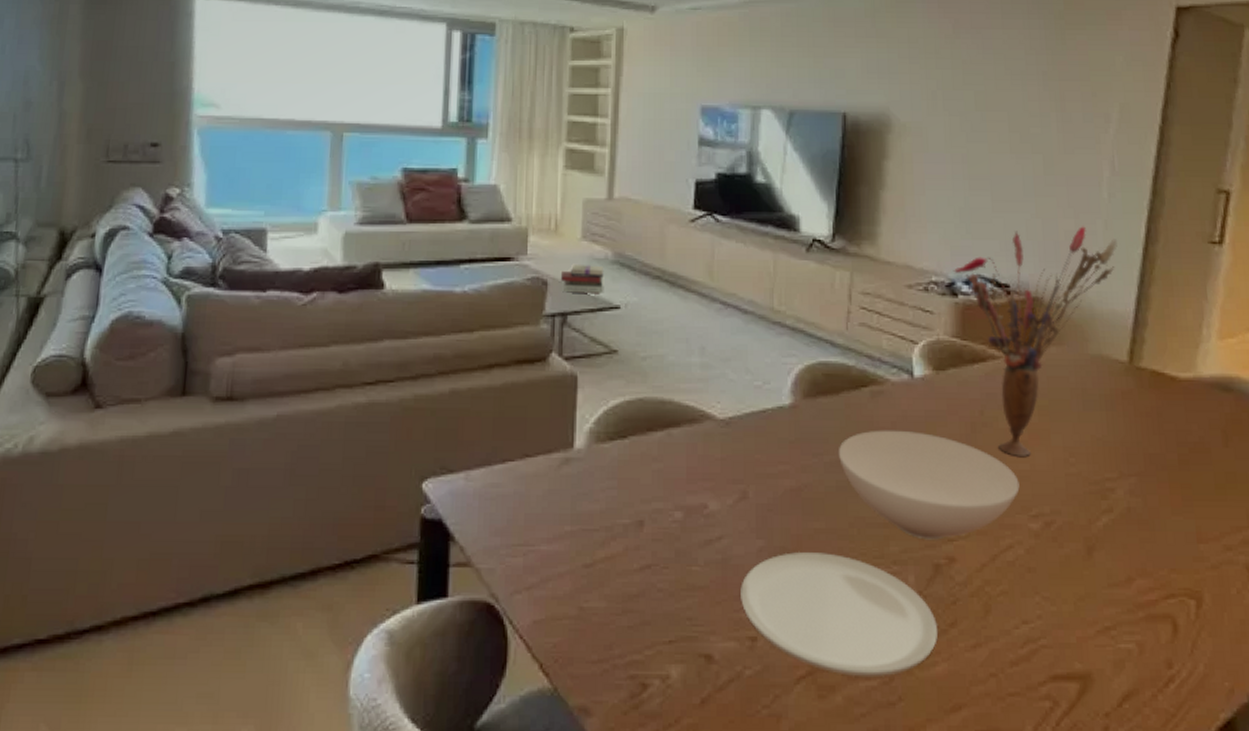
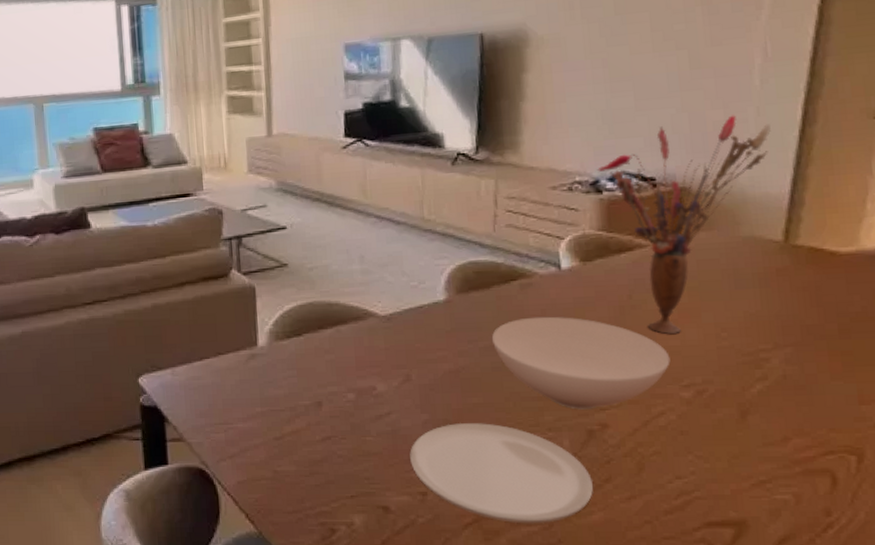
books: present [560,265,604,294] -> none [233,193,272,219]

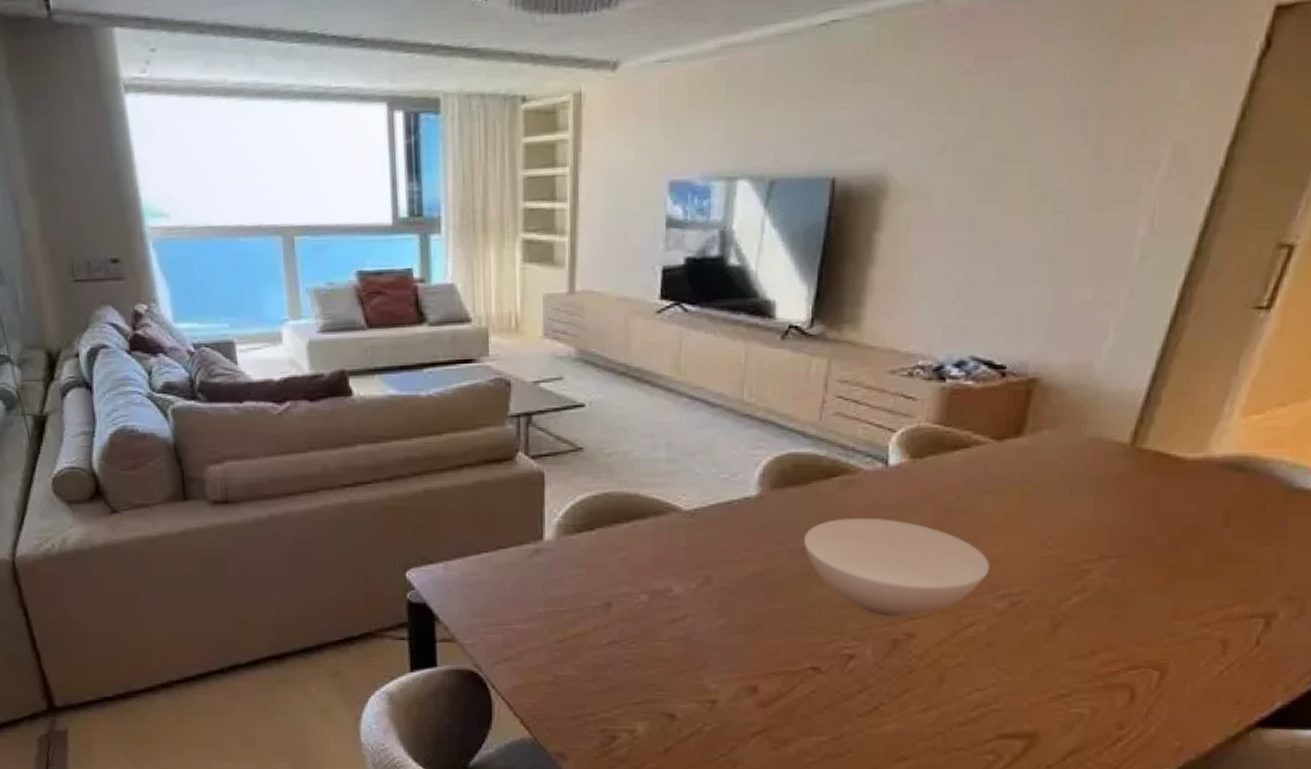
plate: present [410,422,593,524] -> none [702,628,890,734]
bouquet: present [596,115,771,334] -> none [943,296,1141,540]

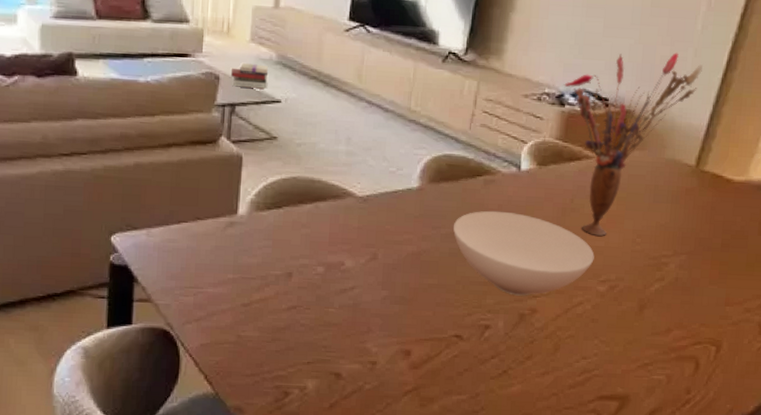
books: none [523,363,568,394] -> present [230,63,269,90]
bouquet: none [943,296,1141,540] -> present [563,52,703,236]

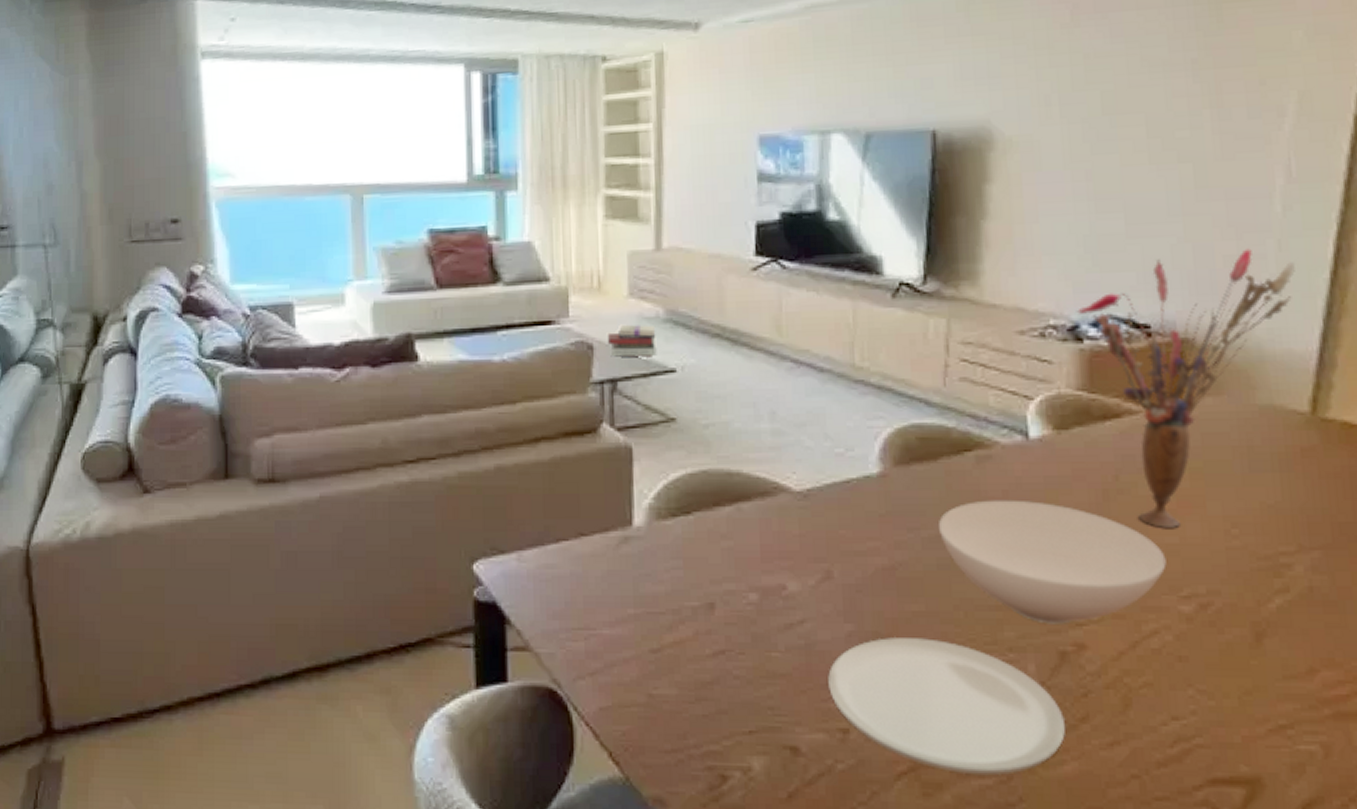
plate: none [366,300,517,393] -> present [828,636,1065,776]

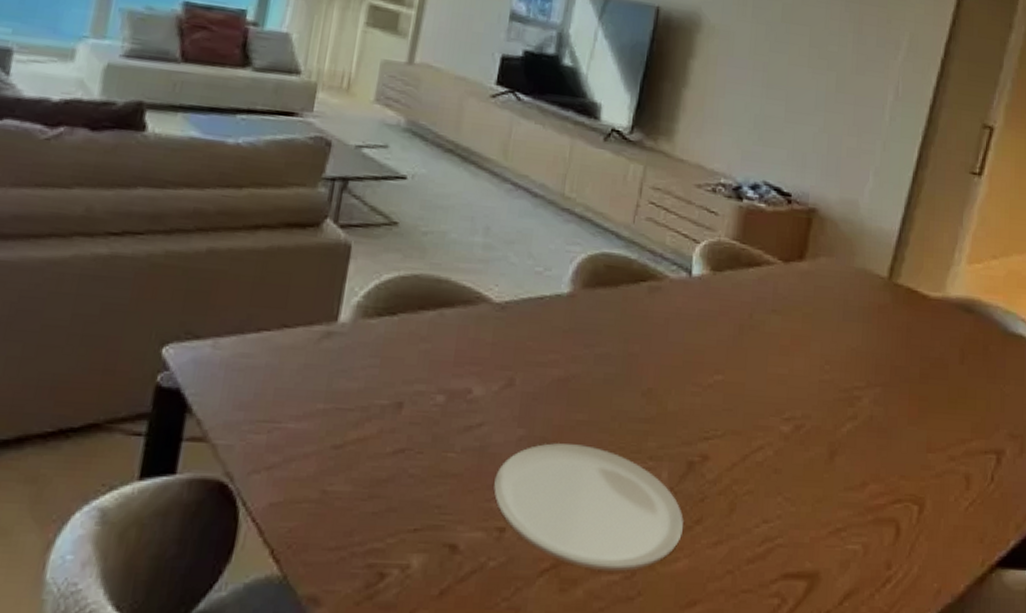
books: present [607,325,657,358] -> none [345,128,395,162]
bowl: present [938,499,1167,624] -> none [609,325,777,438]
bouquet: present [1076,249,1295,528] -> none [741,143,892,361]

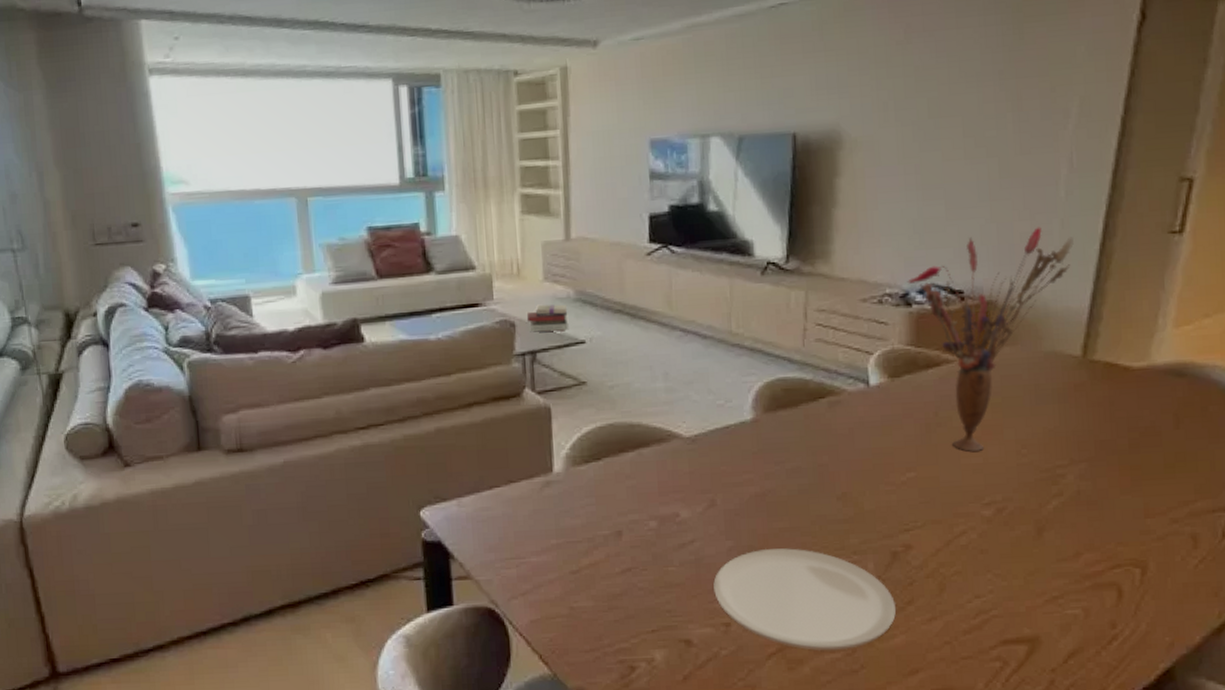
books: none [345,128,395,162] -> present [526,304,569,333]
bouquet: none [741,143,892,361] -> present [906,227,1074,451]

